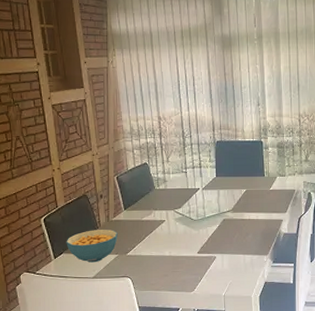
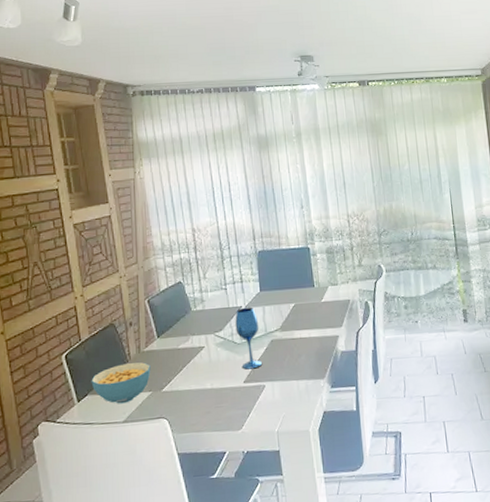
wineglass: none [193,189,214,242] -> present [235,307,262,370]

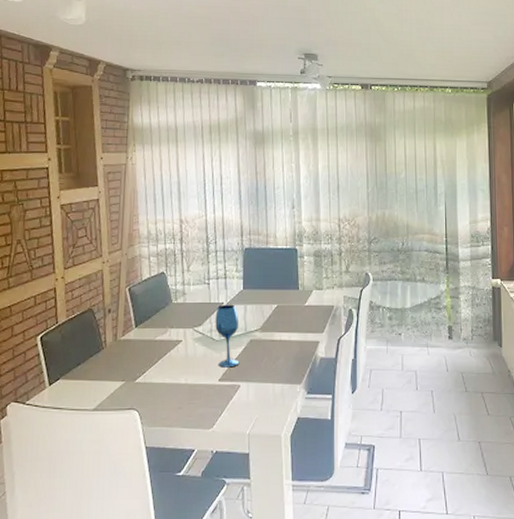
cereal bowl: present [91,362,151,404] -> none [64,350,126,391]

